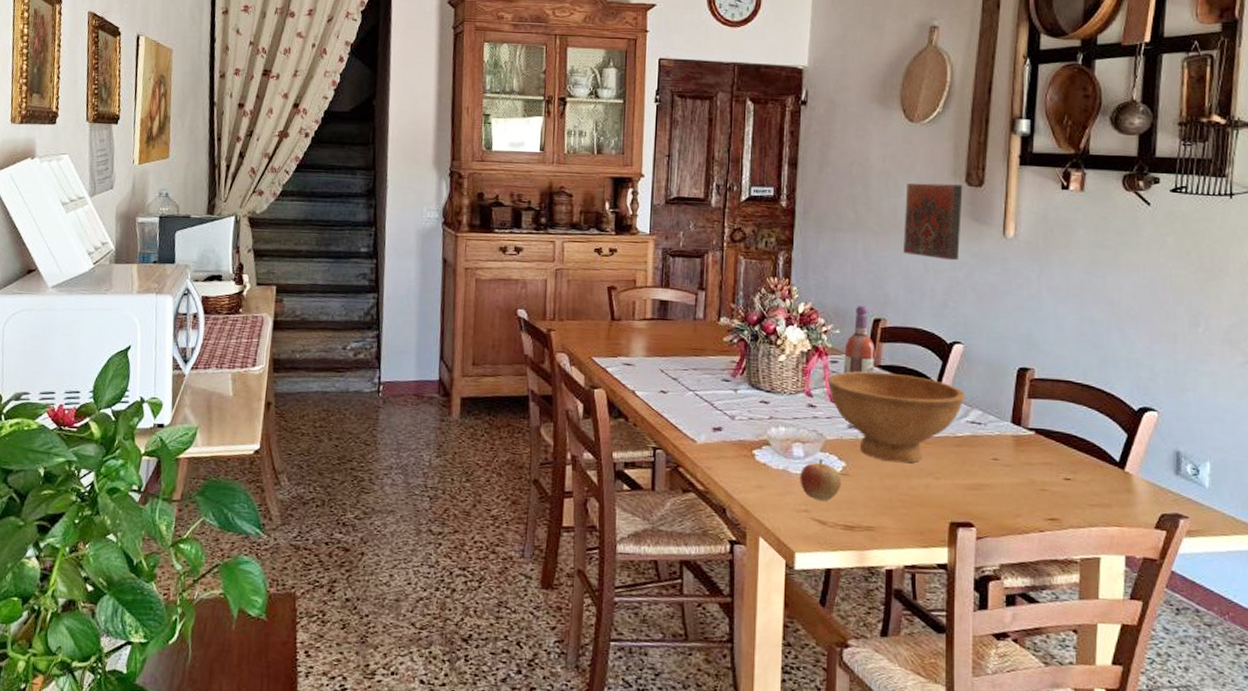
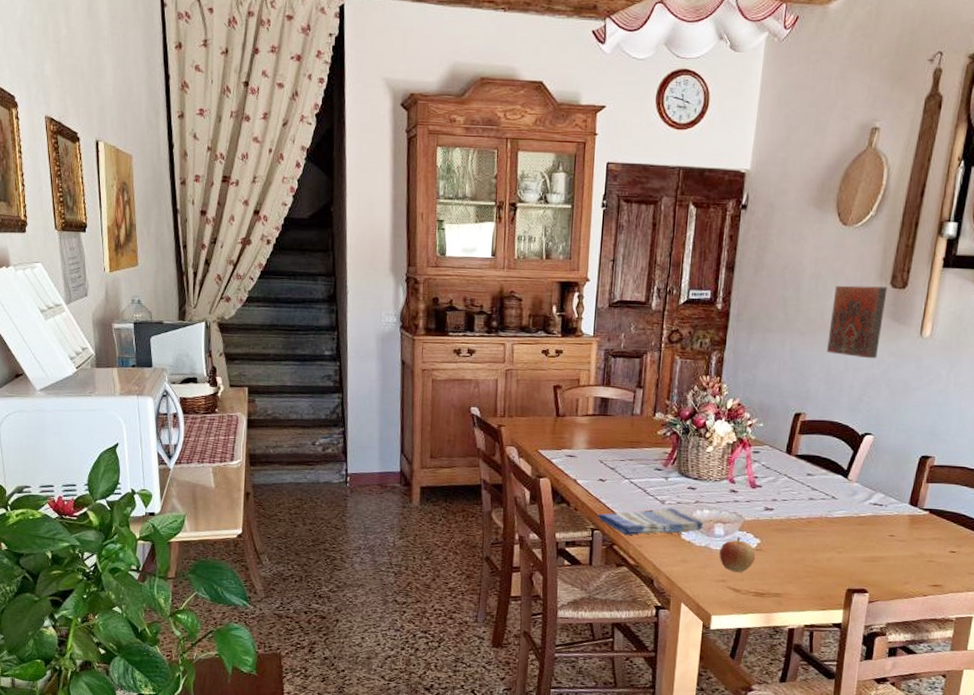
dish towel: none [659,424,780,457] -> present [597,508,704,536]
bowl: present [827,371,965,463] -> none [749,460,871,540]
wine bottle: present [844,306,875,374] -> none [764,401,794,463]

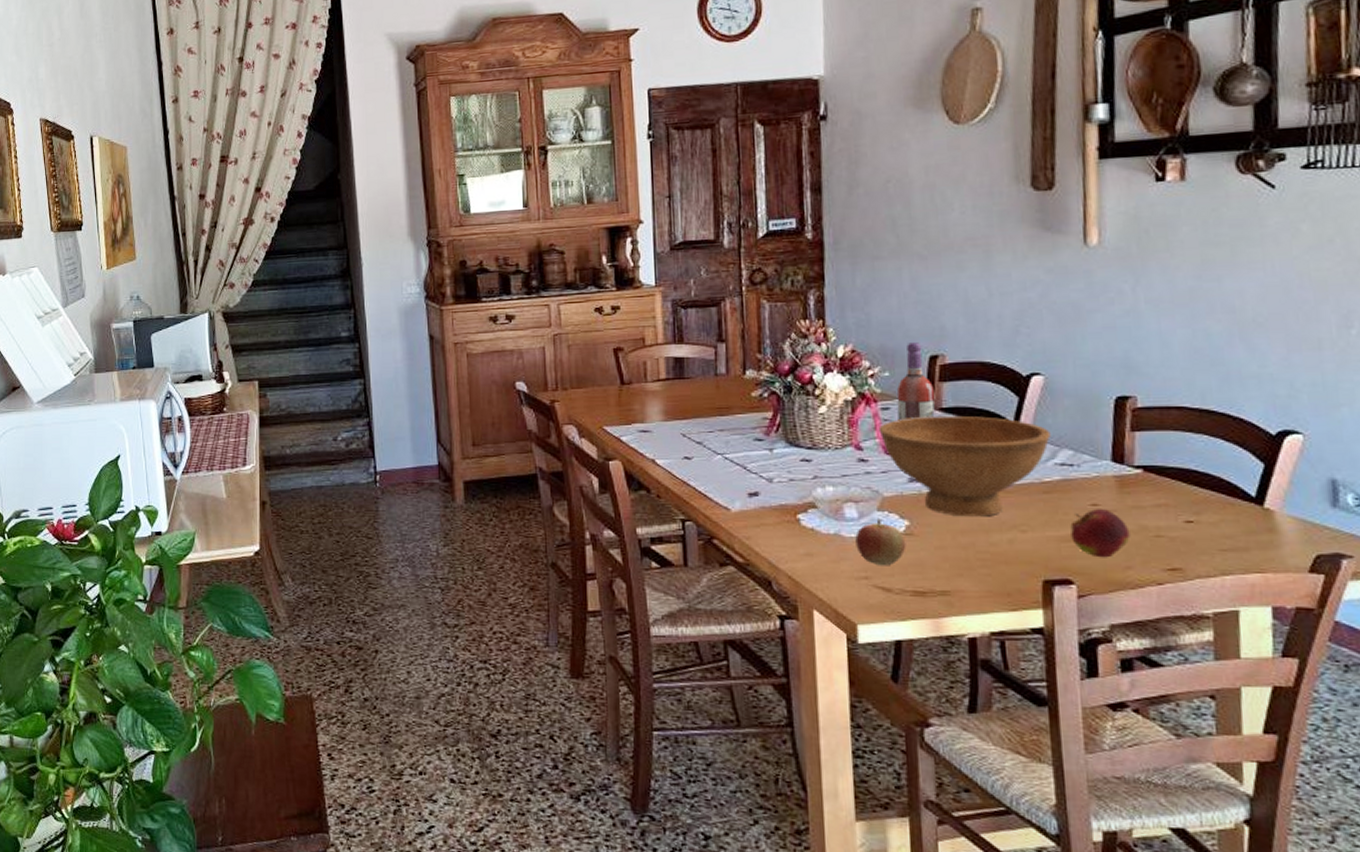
dish towel: present [597,508,704,536] -> none [687,487,829,526]
bowl: none [749,460,871,540] -> present [878,415,1051,517]
wine bottle: none [764,401,794,463] -> present [896,342,935,421]
decorative tile: present [827,285,888,359] -> none [957,190,1030,280]
apple: none [872,539,912,575] -> present [1070,509,1131,558]

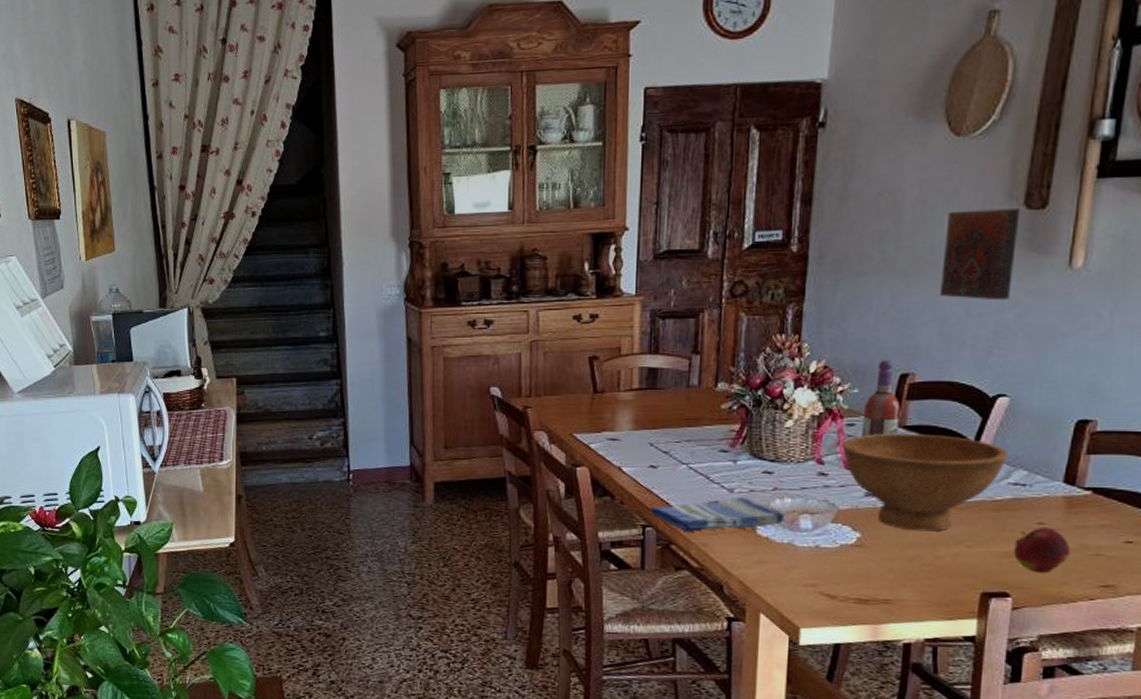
dish towel: none [687,487,829,526] -> present [649,497,785,533]
apple: present [855,519,907,566] -> none [807,531,856,575]
decorative tile: none [957,190,1030,280] -> present [940,208,1021,301]

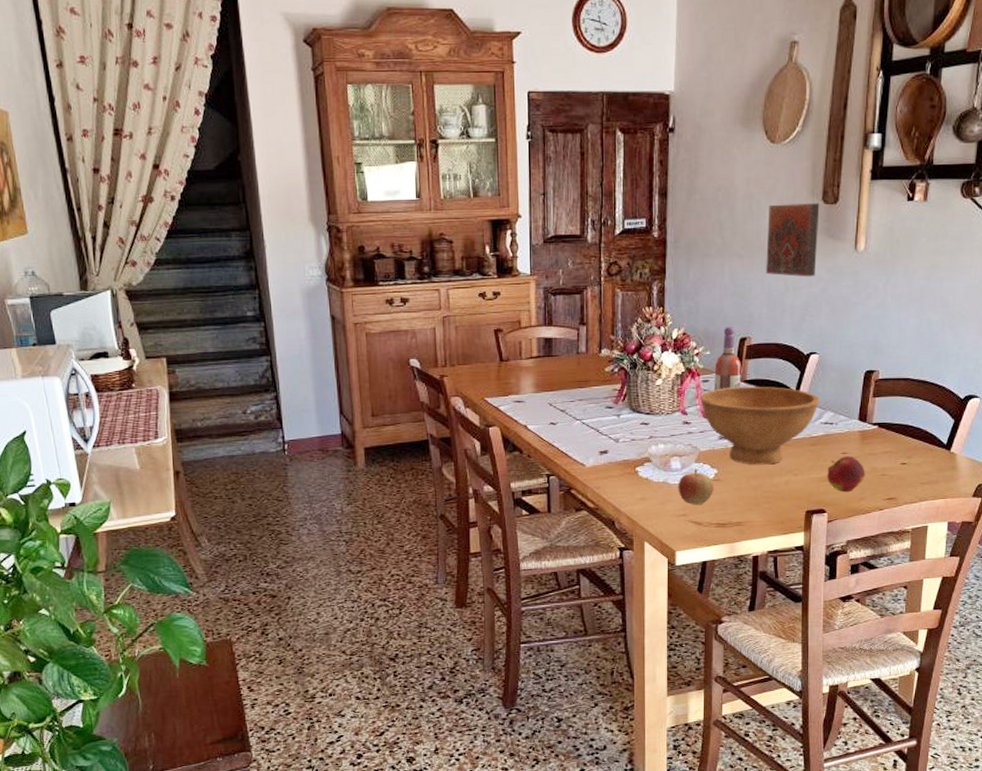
dish towel: present [649,497,785,533] -> none [551,446,660,479]
apple: none [807,531,856,575] -> present [678,469,714,505]

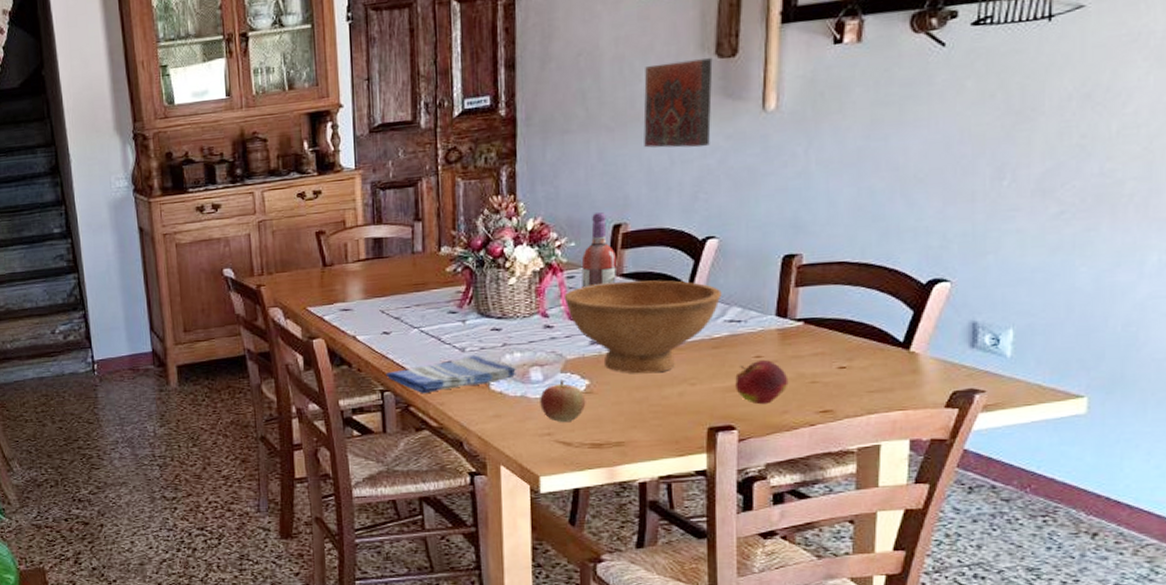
dish towel: none [551,446,660,479] -> present [385,355,516,394]

